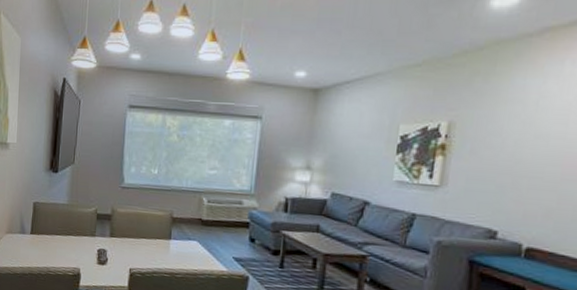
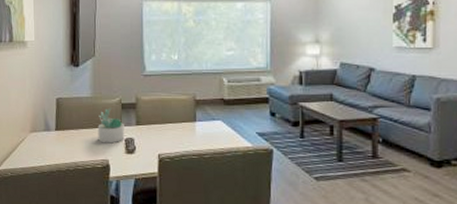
succulent plant: none [71,216,98,253] -> present [98,107,125,144]

